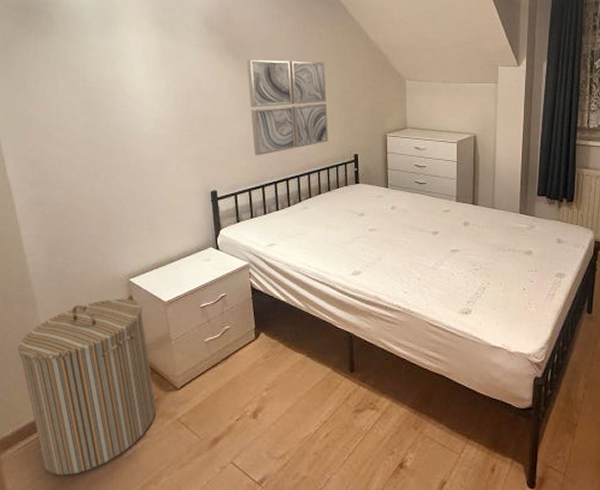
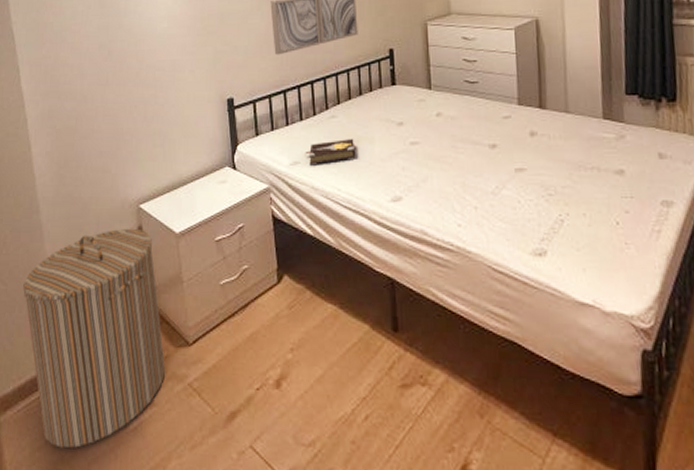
hardback book: none [280,225,324,247] -> present [305,138,356,166]

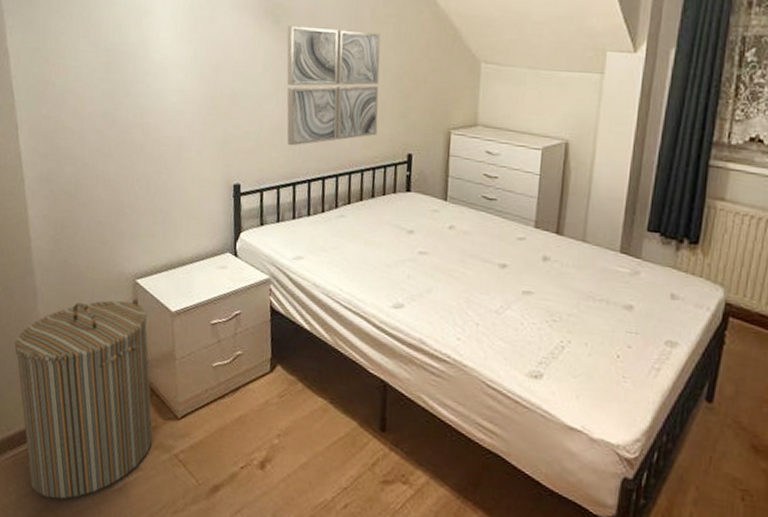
hardback book: present [305,138,356,166] -> none [310,240,363,263]

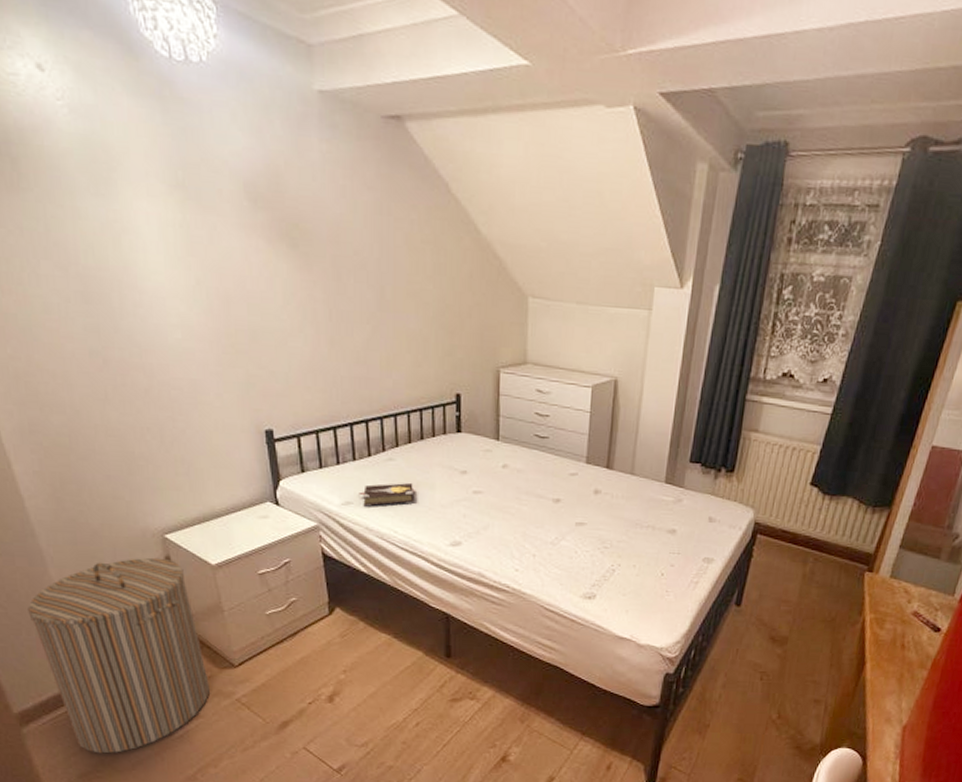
wall art: present [286,25,381,146] -> none [308,250,422,388]
hardback book: none [310,240,363,263] -> present [358,482,415,507]

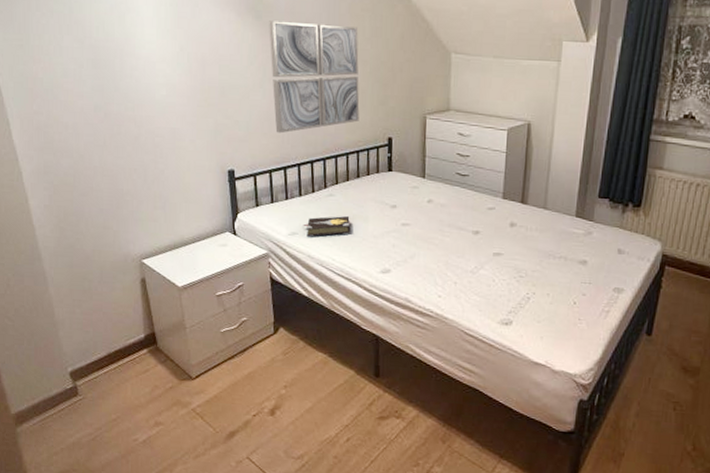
laundry hamper: present [28,557,210,754] -> none [30,279,170,455]
wall art: none [308,250,422,388] -> present [269,20,360,134]

